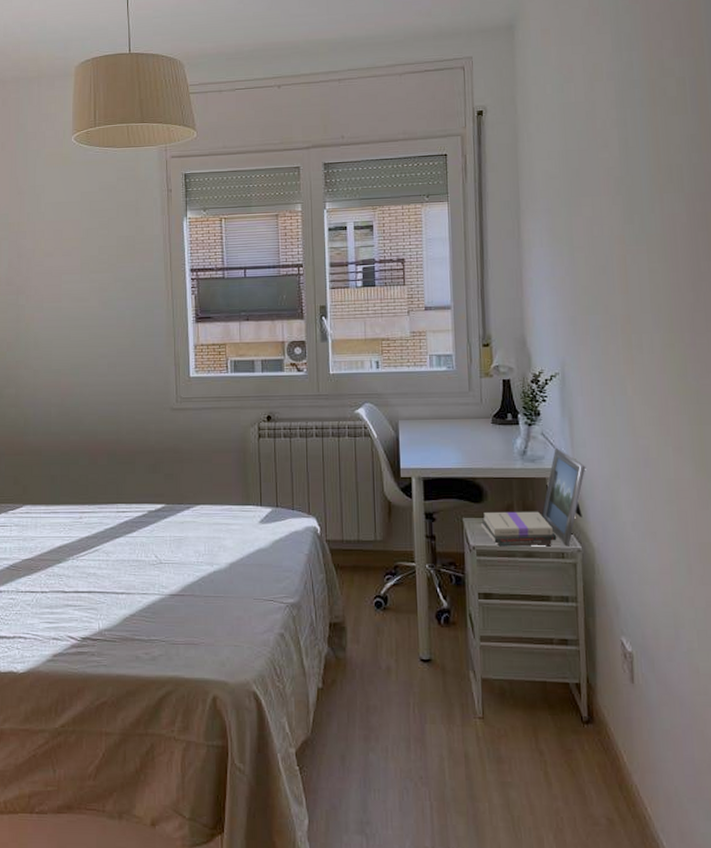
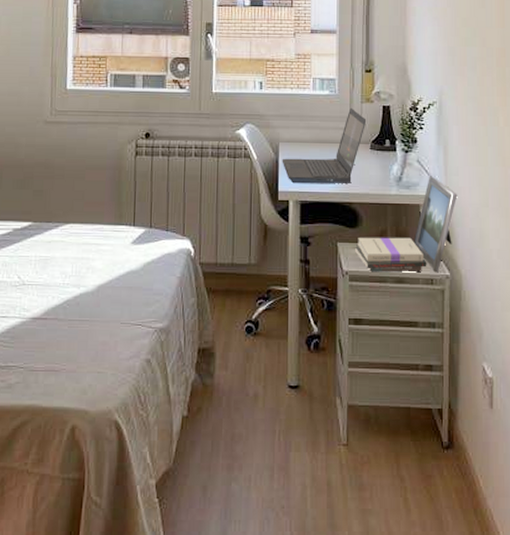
laptop computer: none [402,382,487,459] -> present [282,107,367,183]

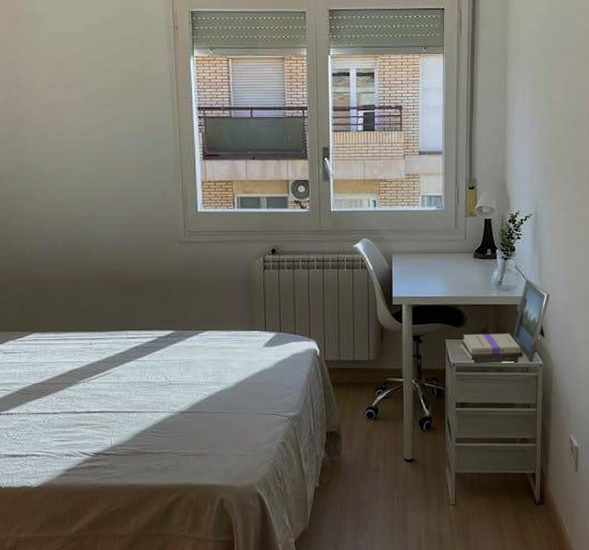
laptop computer: present [282,107,367,183] -> none [395,221,470,289]

